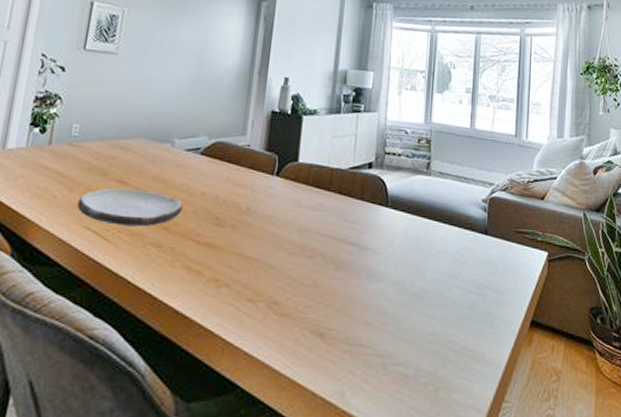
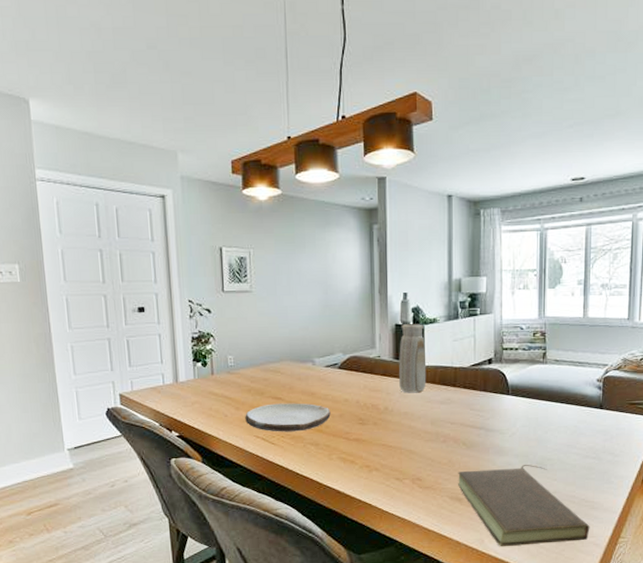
vase: none [267,112,302,194] -> present [399,324,427,393]
book: none [321,296,470,405] -> present [458,465,590,547]

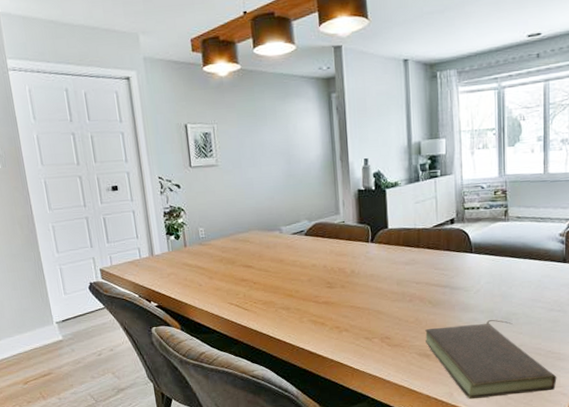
plate: present [245,403,331,432] -> none [218,270,300,299]
vase: present [399,324,427,393] -> none [362,188,391,256]

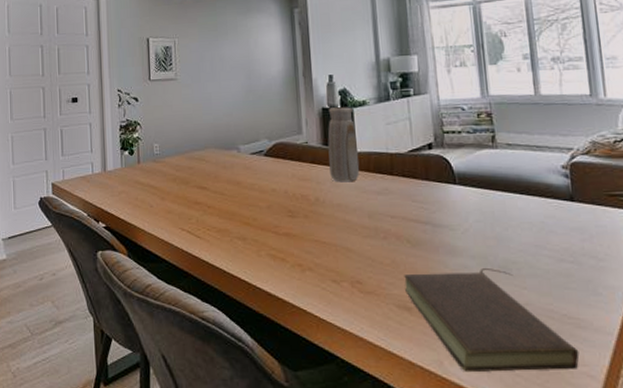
vase: none [362,188,391,256] -> present [327,107,360,183]

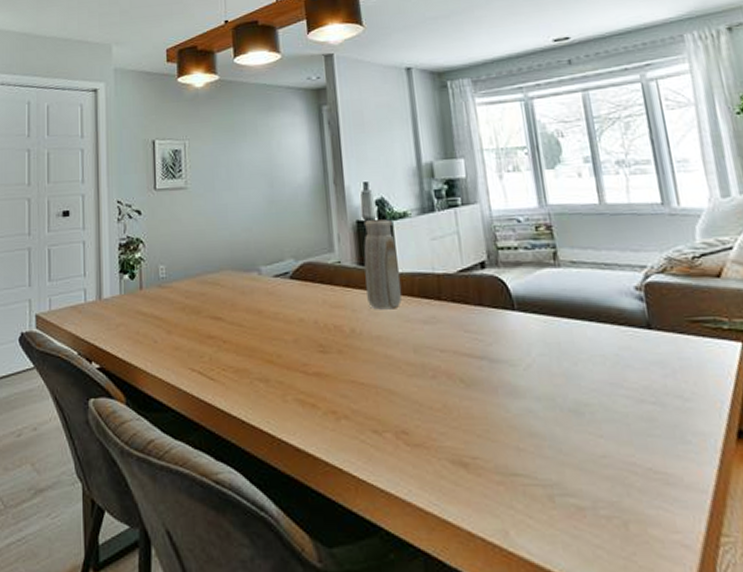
book: present [404,268,580,373] -> none [458,412,671,545]

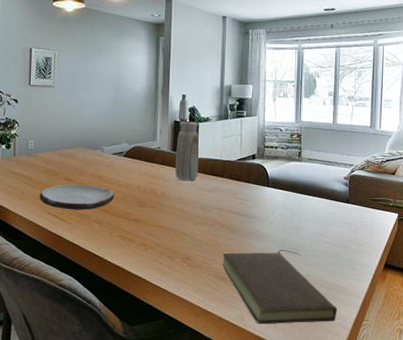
plate: none [178,324,283,364] -> present [39,184,115,210]
book: none [458,412,671,545] -> present [223,250,338,325]

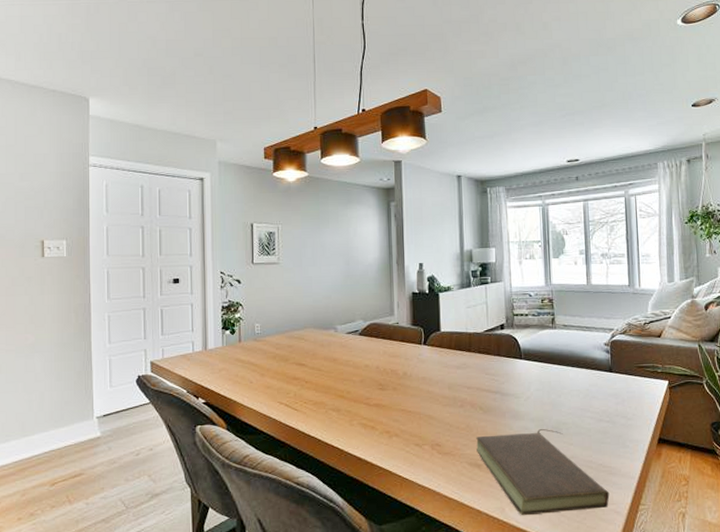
plate: present [39,184,115,210] -> none [269,369,352,398]
vase: present [175,121,199,181] -> none [416,292,443,359]

